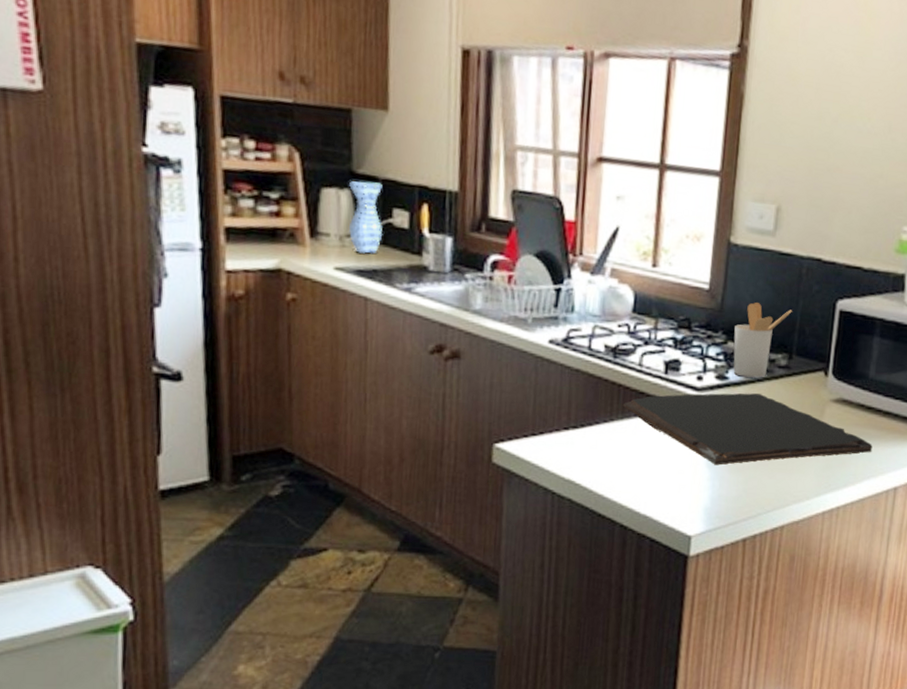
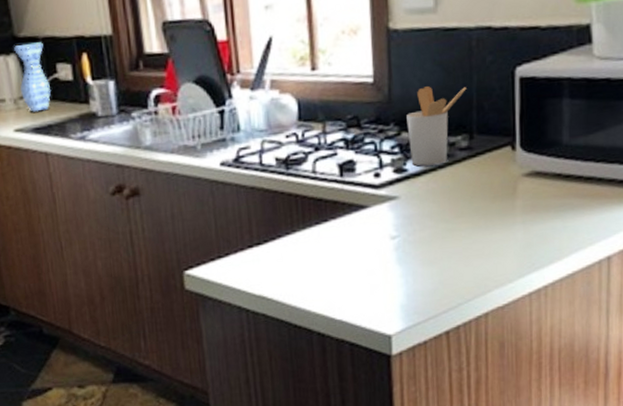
cutting board: present [622,393,873,466] -> none [302,180,577,261]

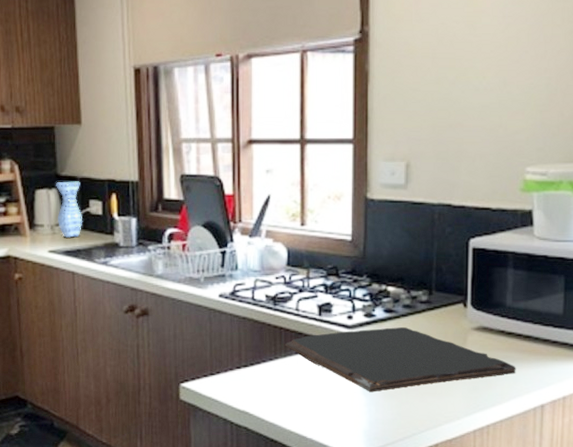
cutting board: none [302,180,577,261] -> present [284,326,516,393]
utensil holder: present [406,86,466,166] -> none [377,248,428,313]

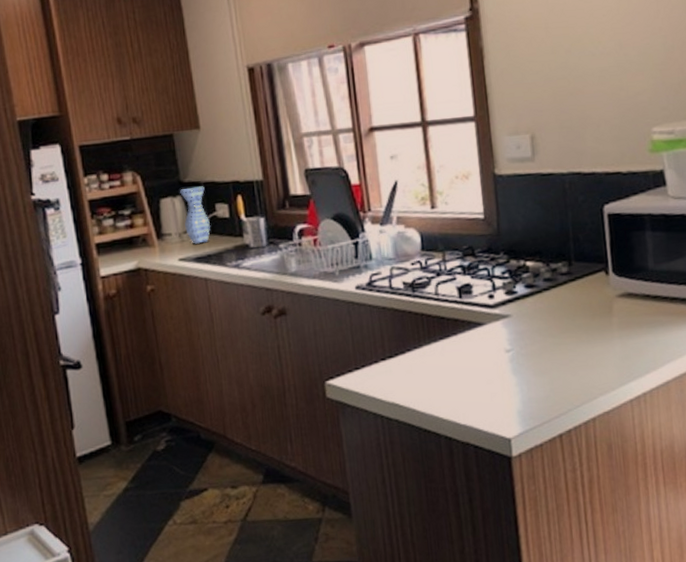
cutting board: present [284,326,516,393] -> none [427,300,667,372]

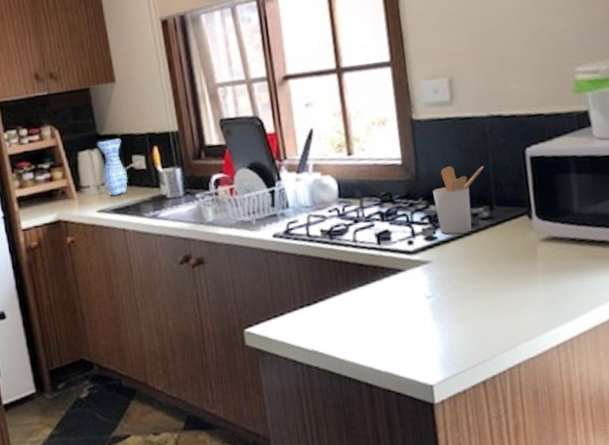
utensil holder: none [514,221,563,289] -> present [433,166,484,234]

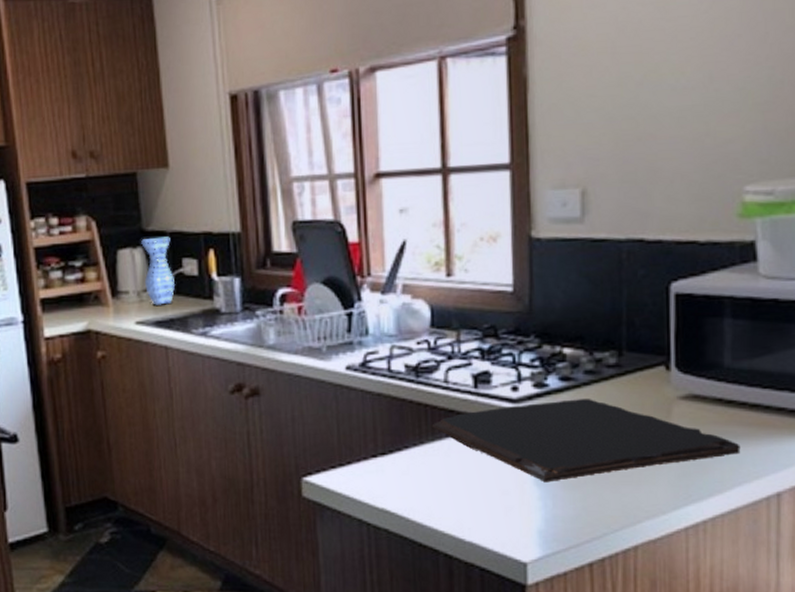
cutting board: none [346,246,594,318] -> present [431,398,741,483]
utensil holder: present [433,166,484,234] -> none [548,298,615,382]

